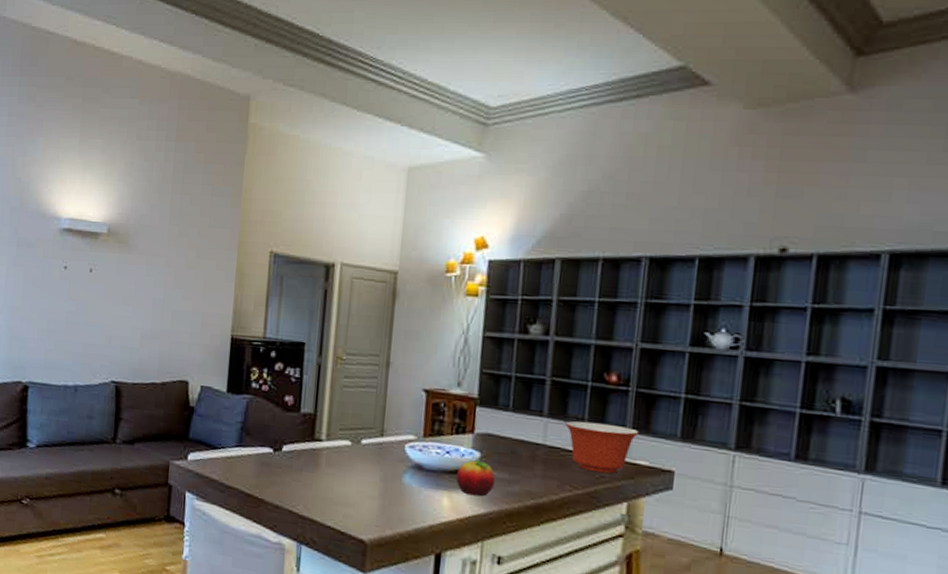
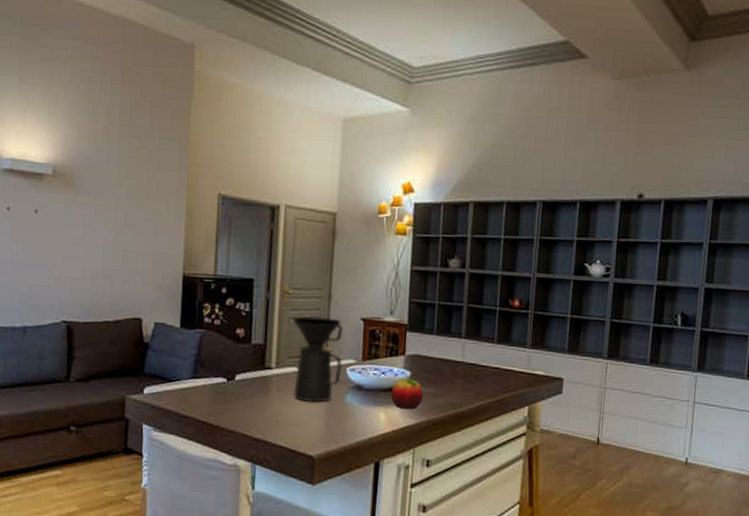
coffee maker: none [345,385,402,482] -> present [292,316,343,403]
mixing bowl: present [565,421,639,474] -> none [479,340,537,384]

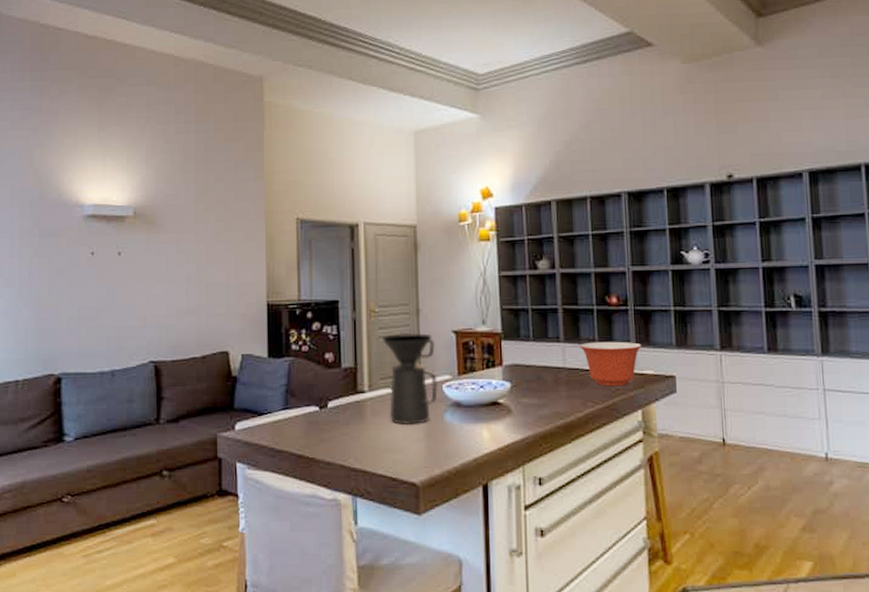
fruit: present [390,378,424,410] -> none [492,389,527,424]
mixing bowl: none [479,340,537,384] -> present [579,341,642,386]

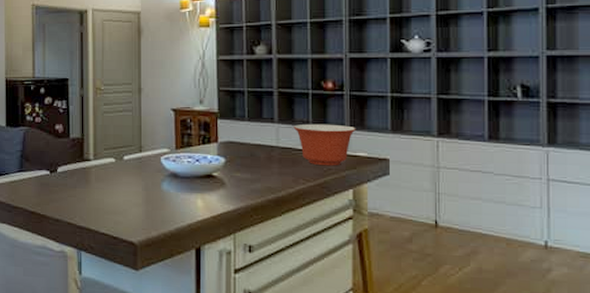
coffee maker: present [381,333,438,426] -> none [106,110,156,192]

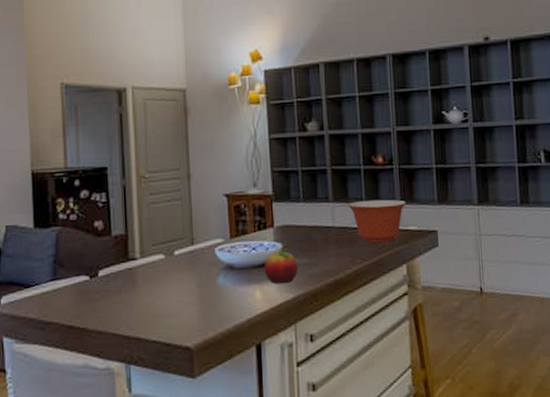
fruit: none [206,164,240,196] -> present [264,250,299,284]

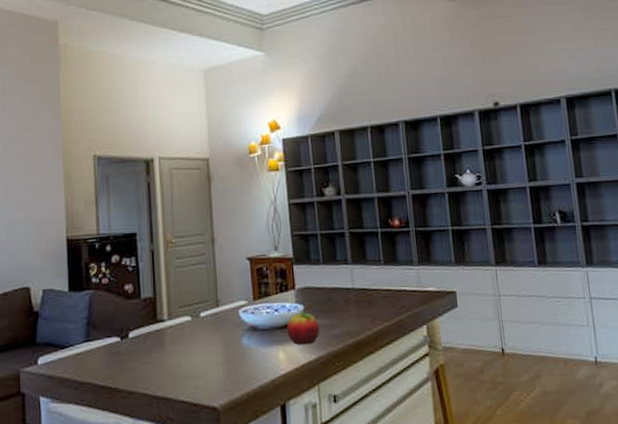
mixing bowl: present [348,199,407,243] -> none [366,261,424,304]

